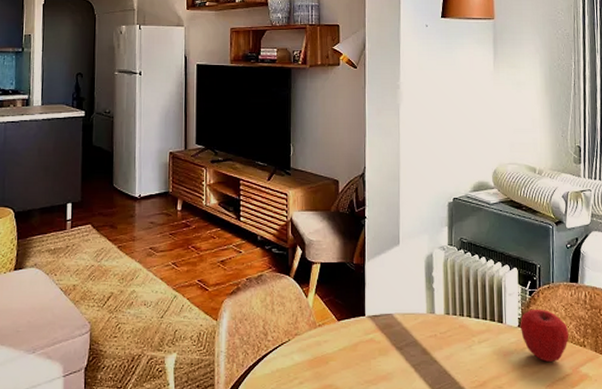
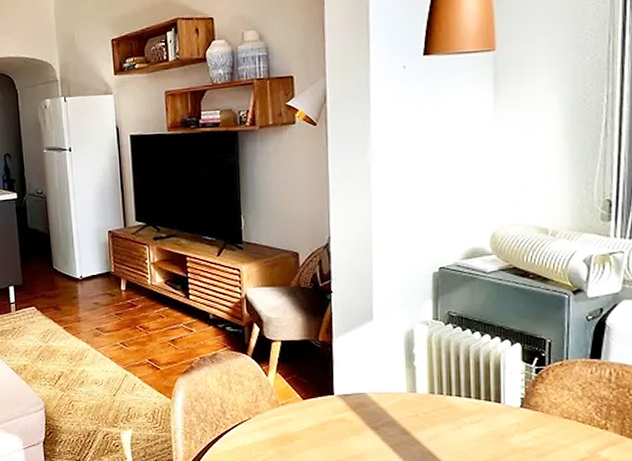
apple: present [519,309,569,362] -> none [522,388,587,445]

